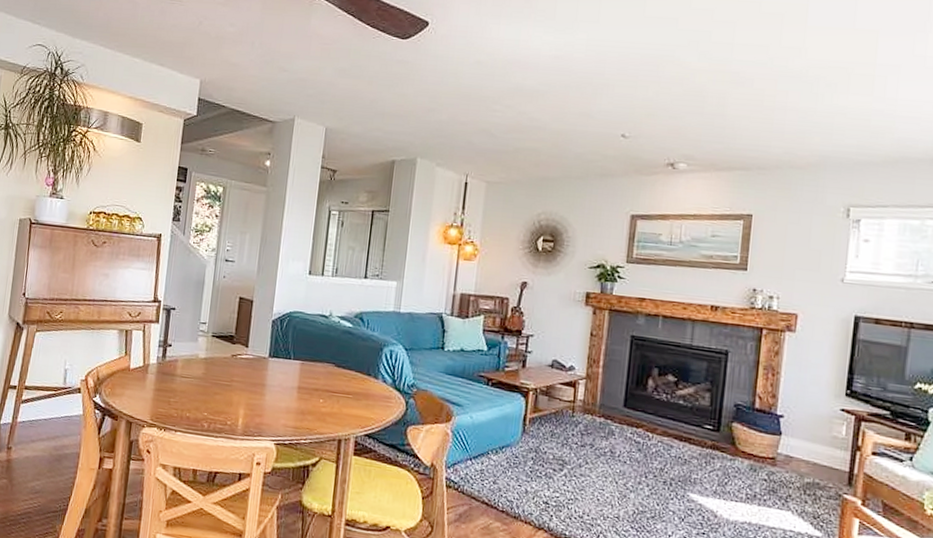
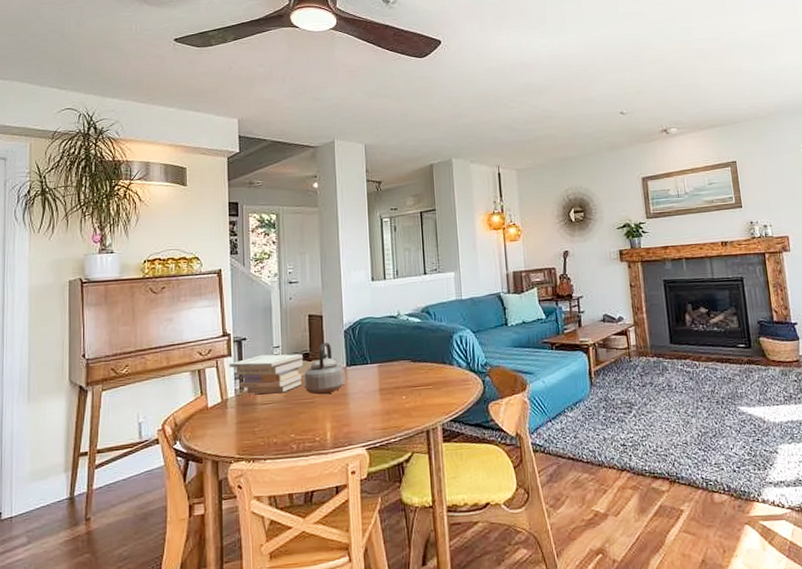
books: none [155,328,228,370] -> present [229,353,304,394]
teapot: none [223,328,266,381] -> present [303,342,346,395]

